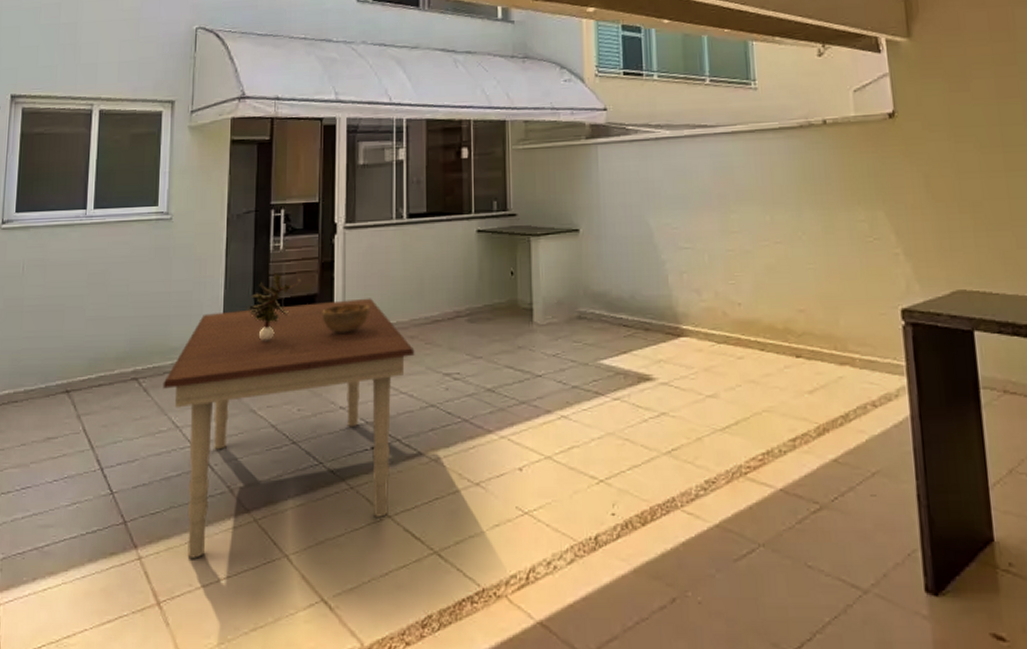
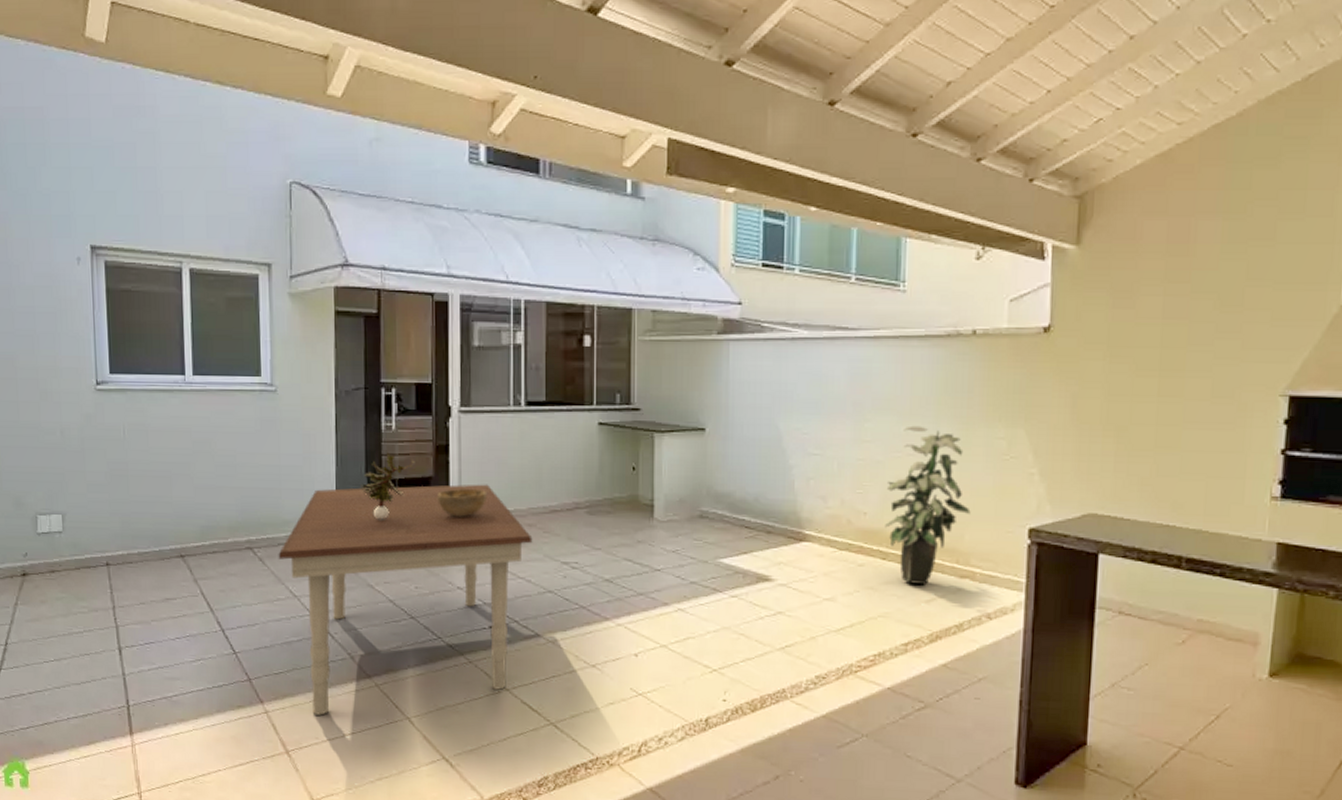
indoor plant: none [757,213,842,376] -> present [885,425,971,586]

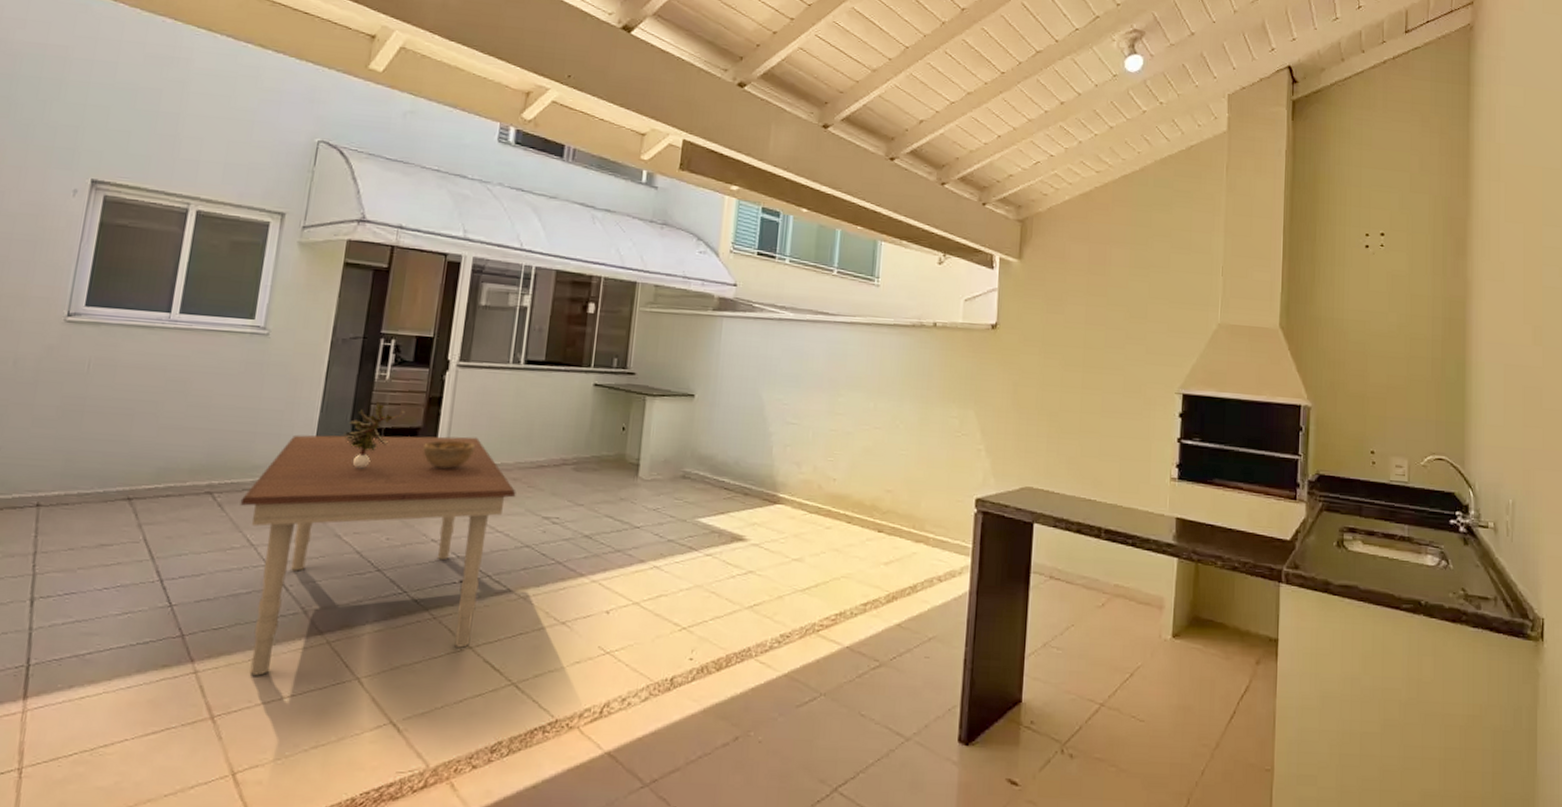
indoor plant: present [885,425,971,586] -> none [851,402,927,549]

